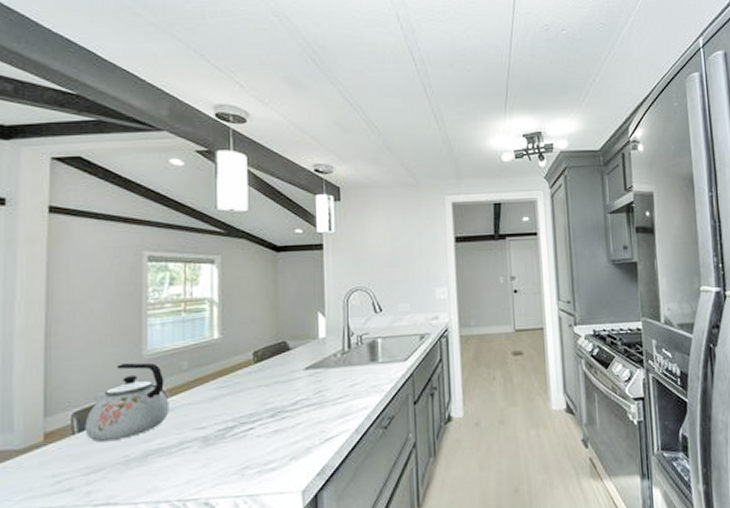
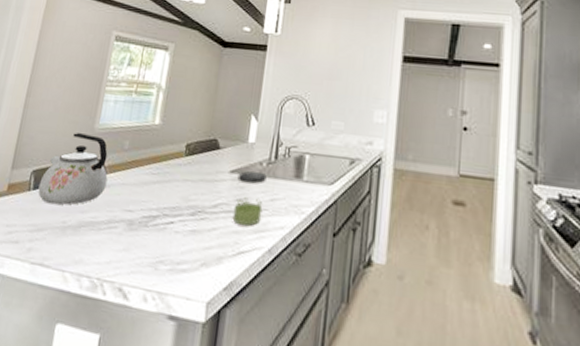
jar: none [313,362,344,414] -> present [232,171,267,226]

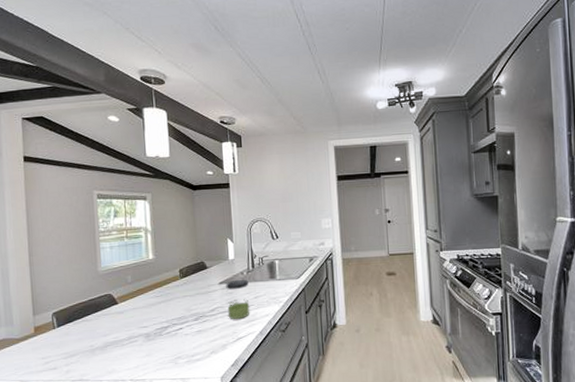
kettle: present [38,133,108,205] -> none [61,276,120,335]

